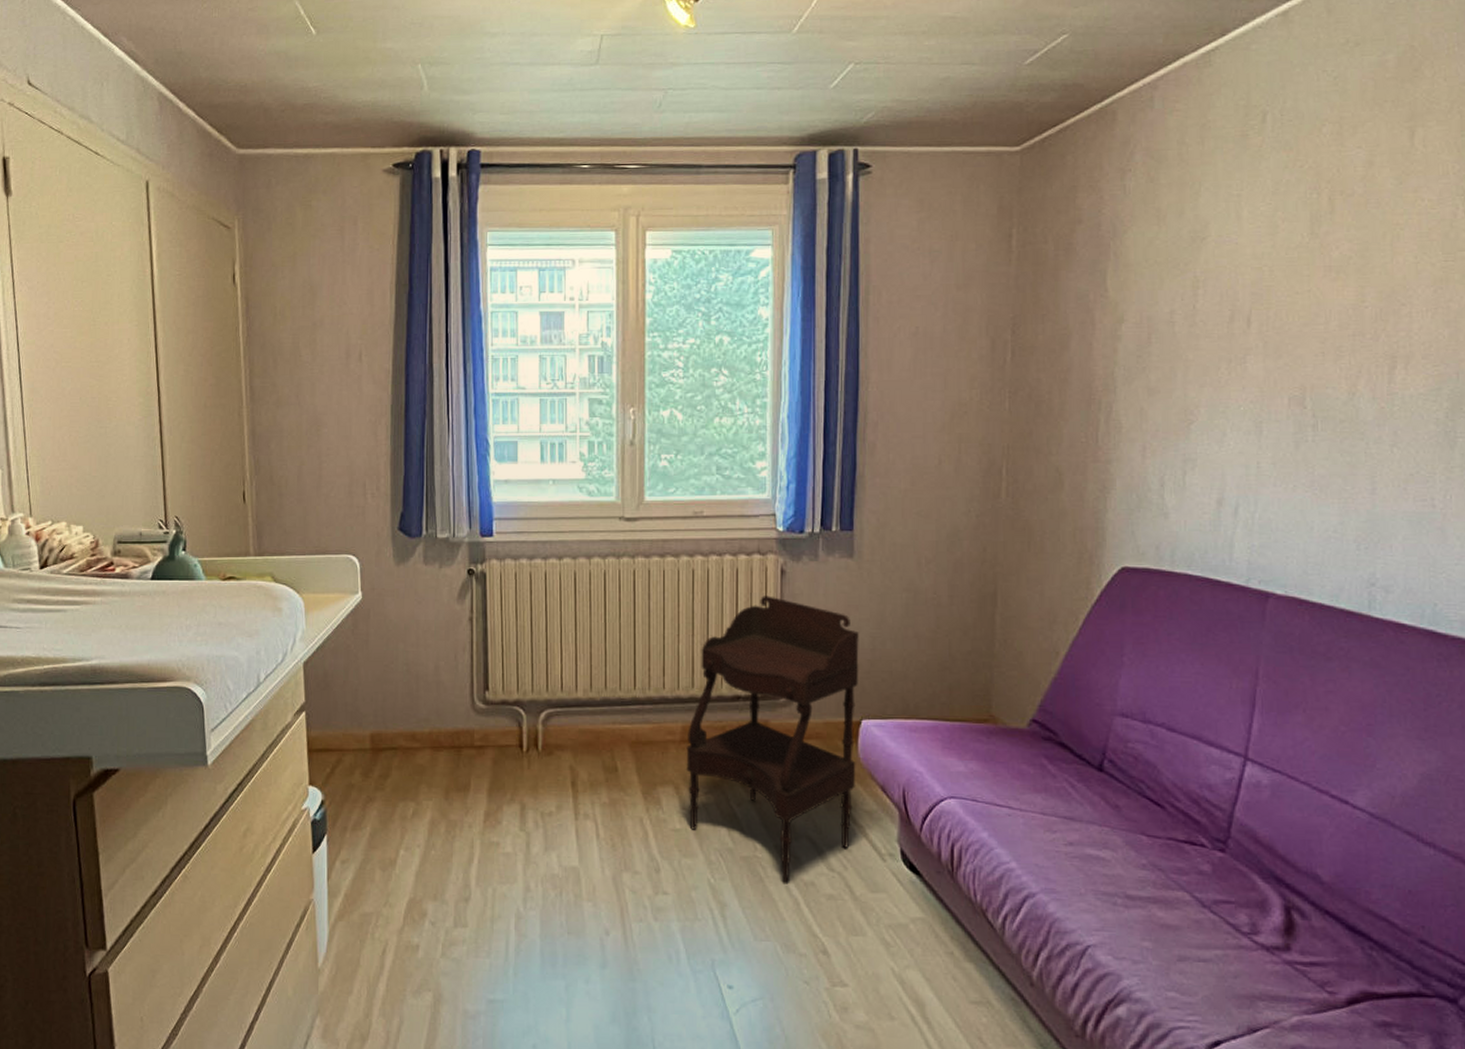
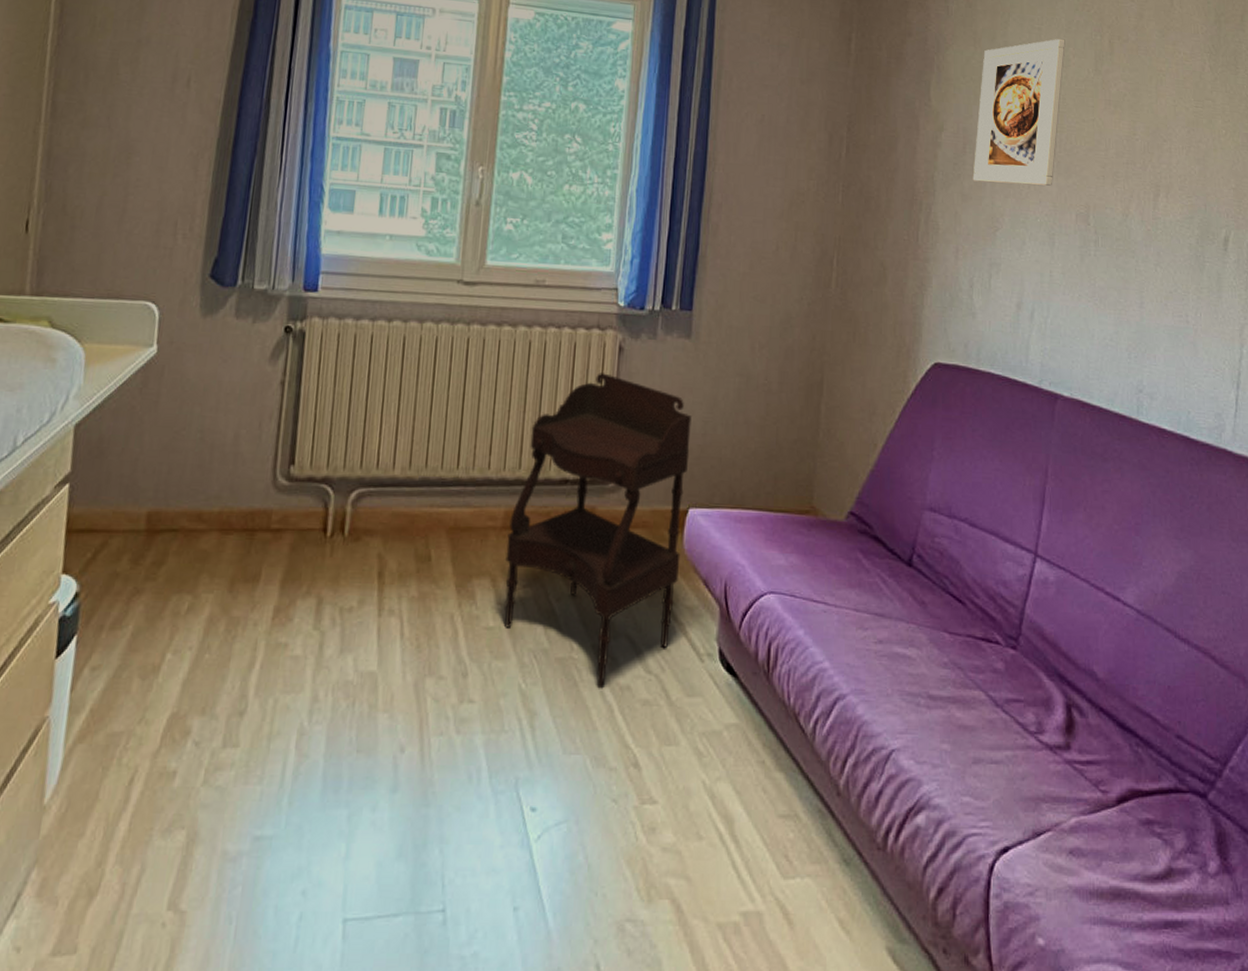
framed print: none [1160,204,1272,373] -> present [972,39,1065,186]

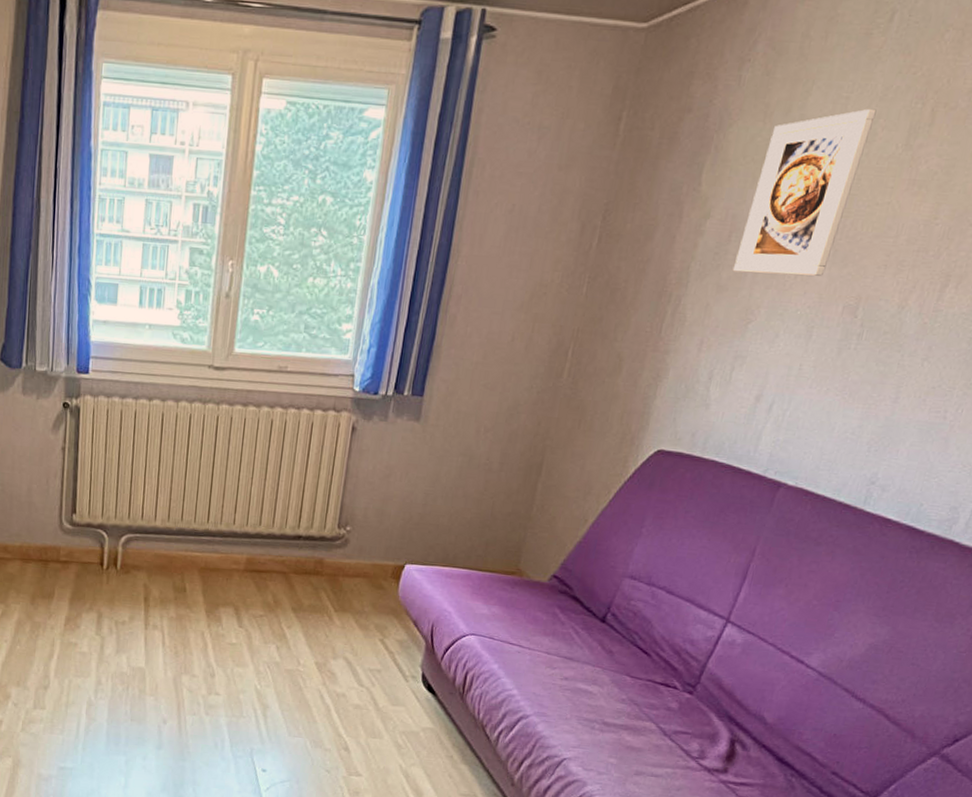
side table: present [505,373,691,689] -> none [245,449,414,694]

